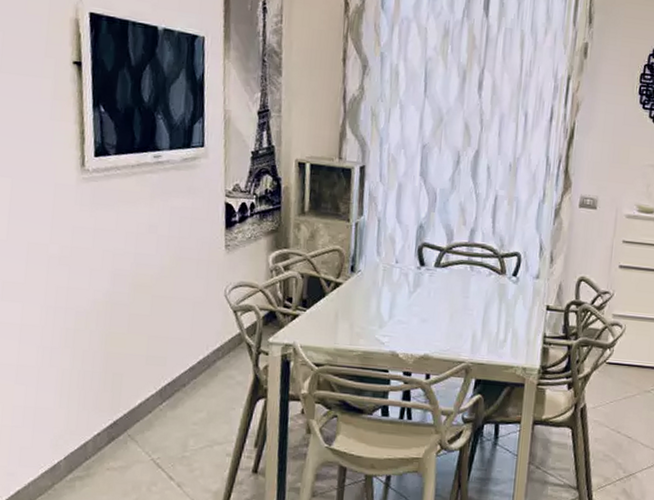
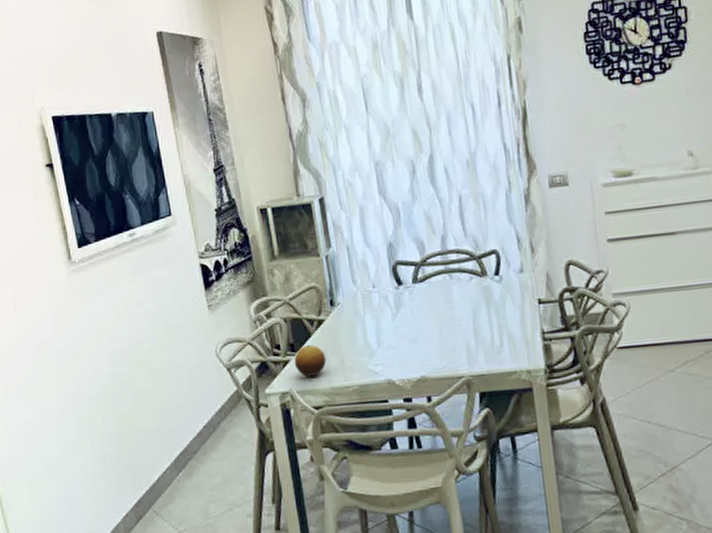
fruit: none [303,304,336,335] -> present [294,345,327,377]

